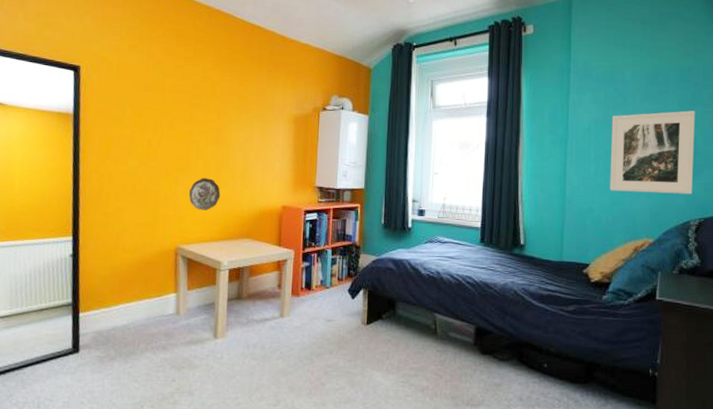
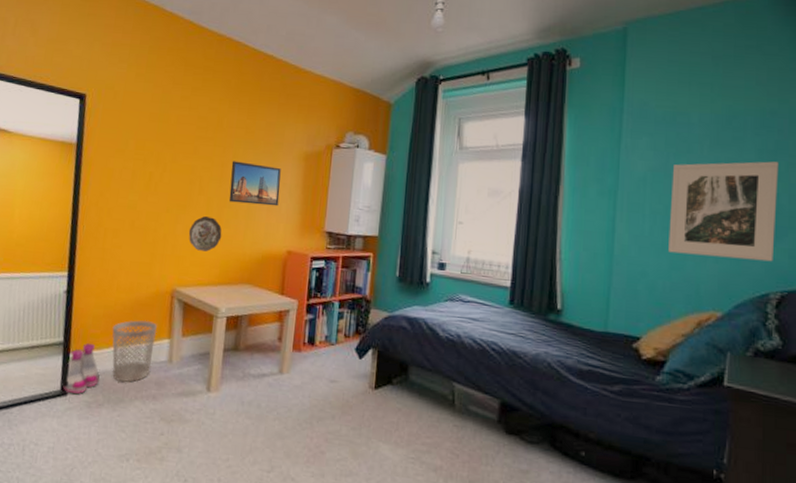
boots: none [74,302,110,350] -> present [63,342,100,394]
wastebasket: none [119,277,164,336] -> present [112,320,157,382]
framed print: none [225,125,274,166] -> present [228,161,281,207]

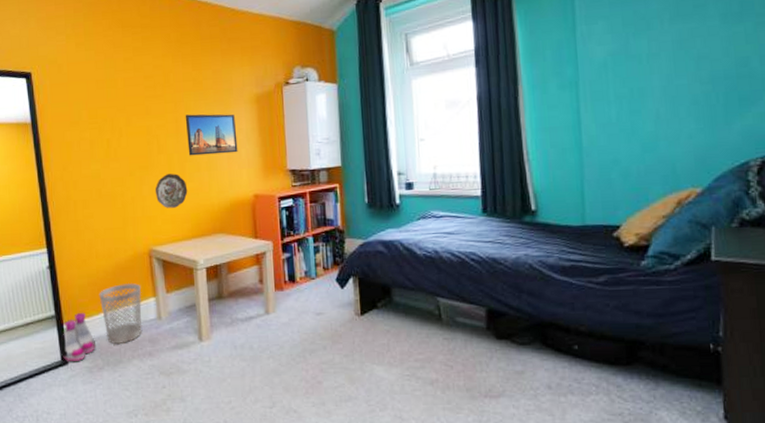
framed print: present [668,161,779,262] -> none [633,24,750,136]

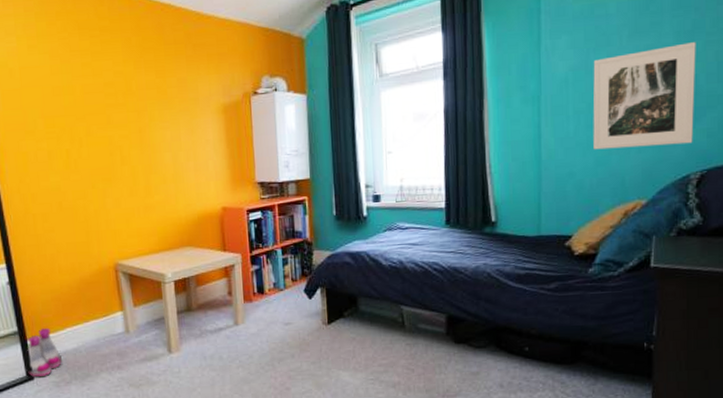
wastebasket: present [99,282,143,344] -> none [63,297,110,358]
decorative plate: present [155,173,188,208] -> none [119,186,154,222]
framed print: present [185,114,238,156] -> none [149,124,205,168]
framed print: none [633,24,750,136] -> present [593,42,696,150]

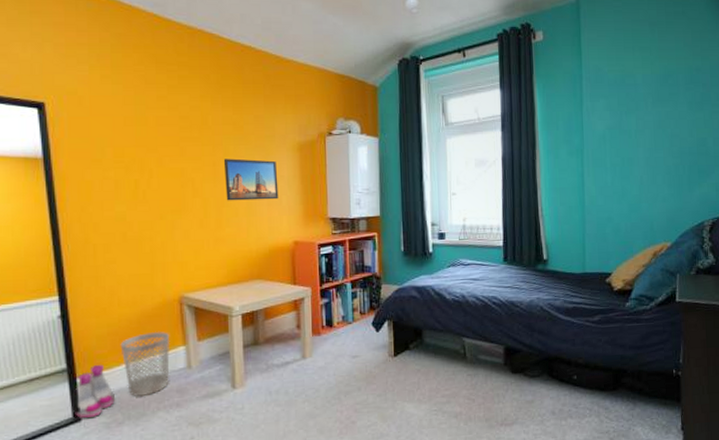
wastebasket: none [63,297,110,358] -> present [120,331,170,396]
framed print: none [149,124,205,168] -> present [223,158,279,201]
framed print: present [593,42,696,150] -> none [625,111,705,198]

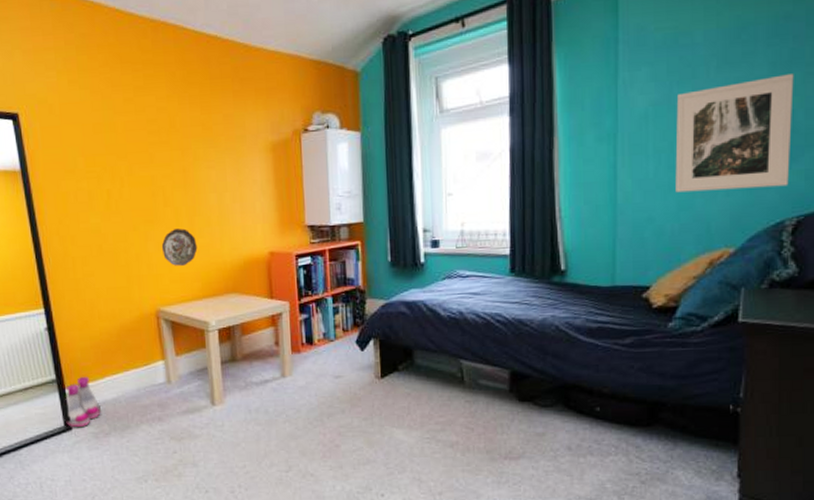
wastebasket: present [120,331,170,396] -> none [103,345,151,409]
decorative plate: none [188,218,224,254] -> present [161,228,198,266]
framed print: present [223,158,279,201] -> none [193,163,252,210]
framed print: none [625,111,705,198] -> present [675,74,794,193]

